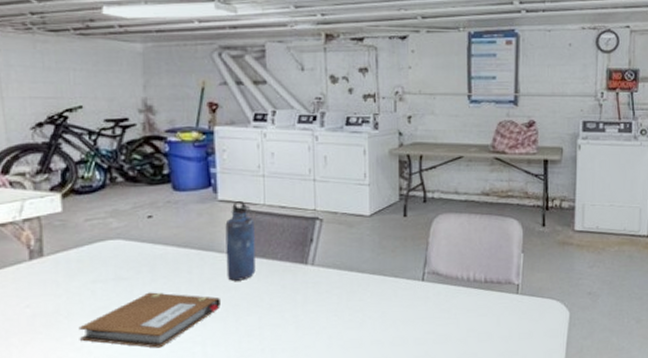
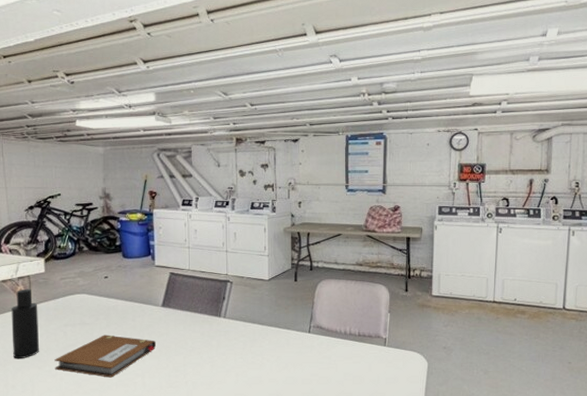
atomizer: none [14,234,58,329] -> present [11,288,40,359]
water bottle: present [225,200,256,281] -> none [160,266,182,328]

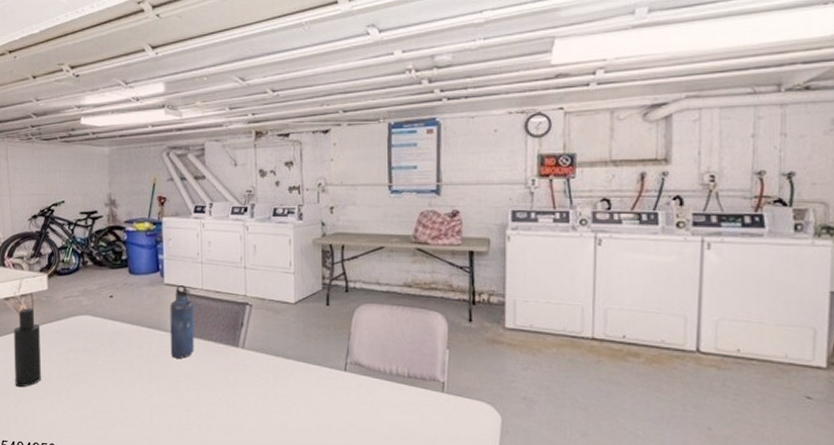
notebook: present [54,335,157,378] -> none [56,363,166,414]
water bottle: none [160,266,182,328] -> present [170,284,194,359]

